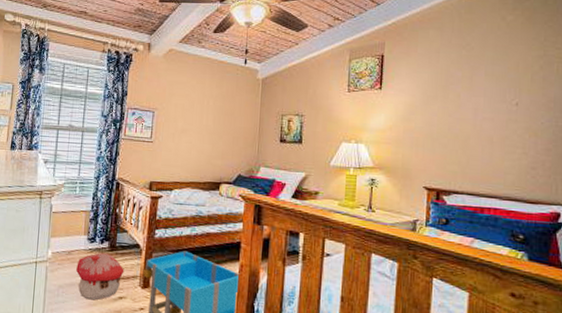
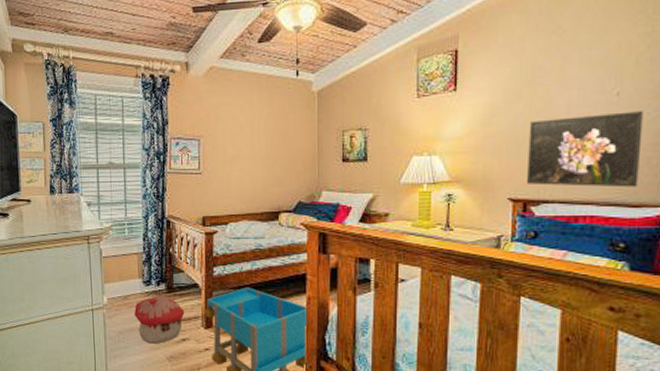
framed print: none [440,120,538,186] -> present [527,111,644,188]

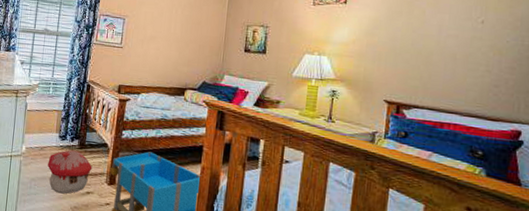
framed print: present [527,111,644,188] -> none [401,36,504,103]

